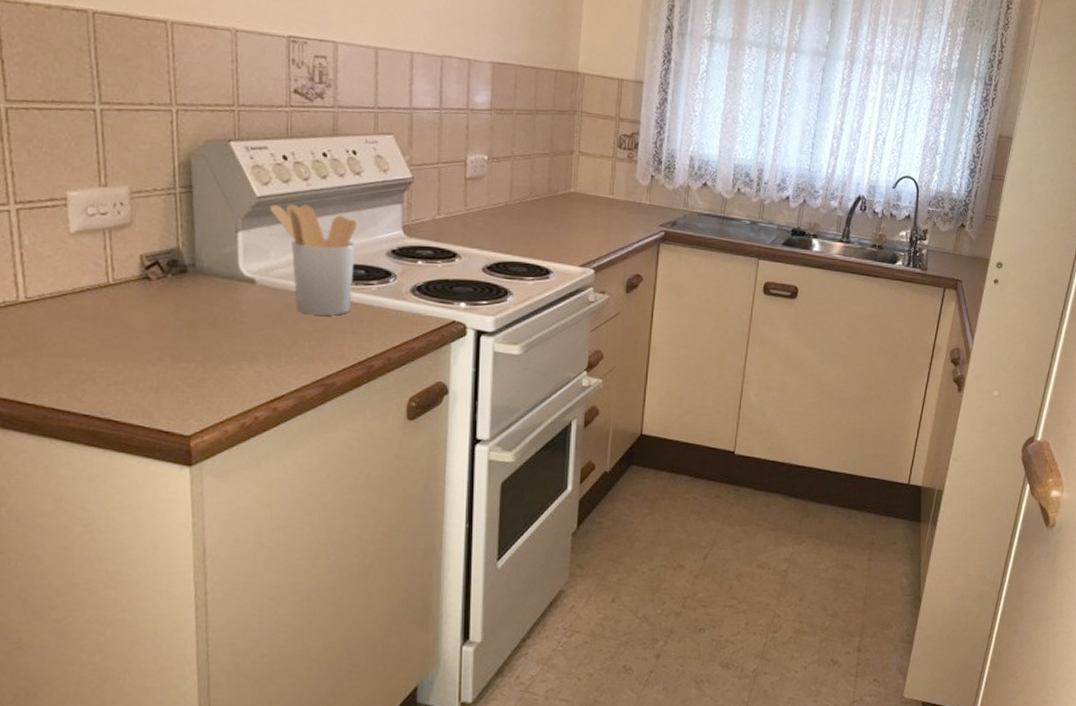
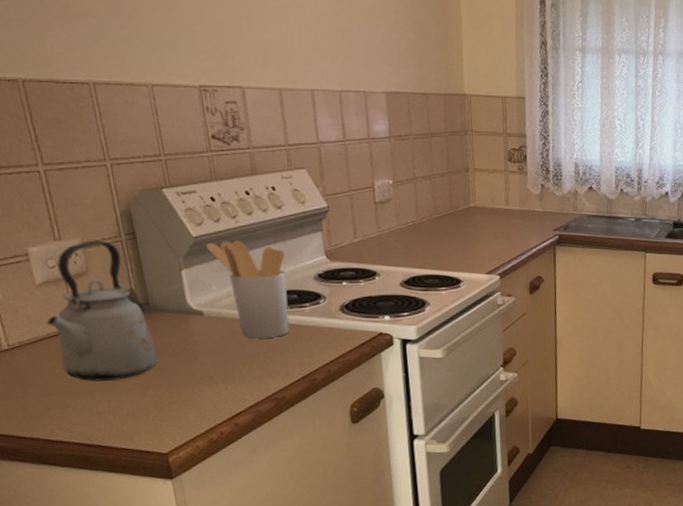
kettle: none [74,190,196,348] -> present [46,240,159,382]

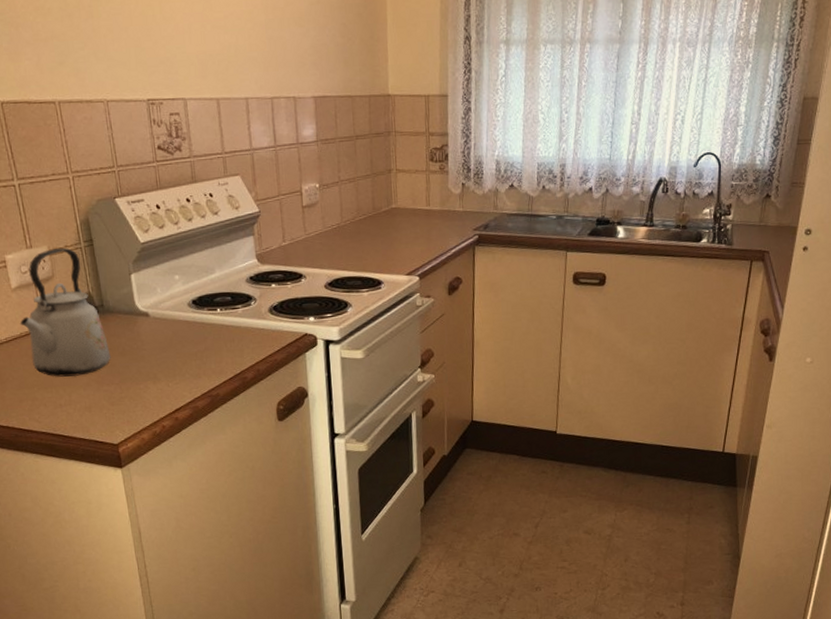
utensil holder: present [206,240,289,339] -> none [152,245,224,339]

